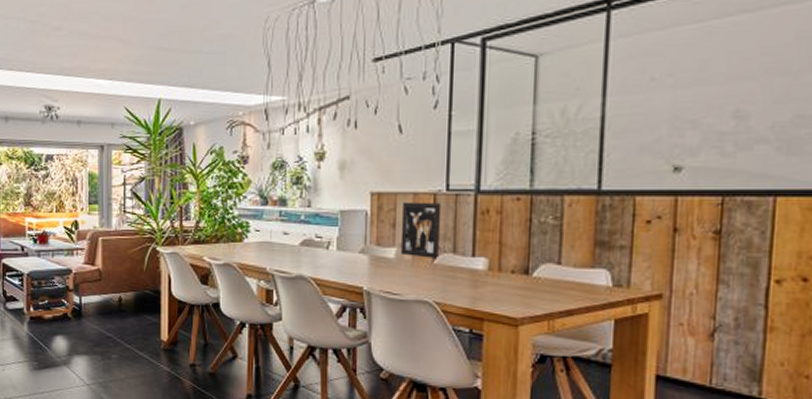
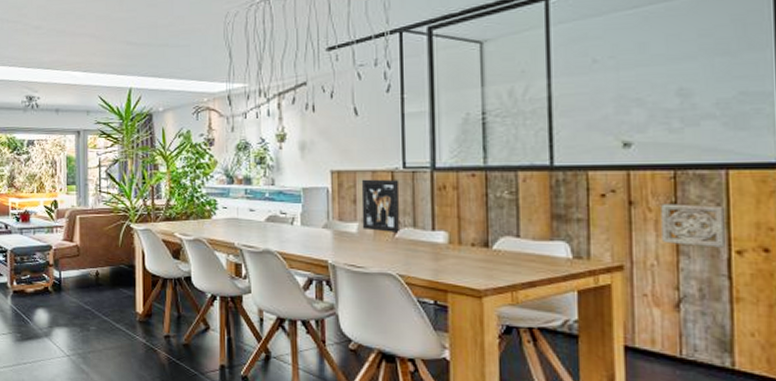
wall ornament: none [703,231,769,277] -> present [661,204,727,248]

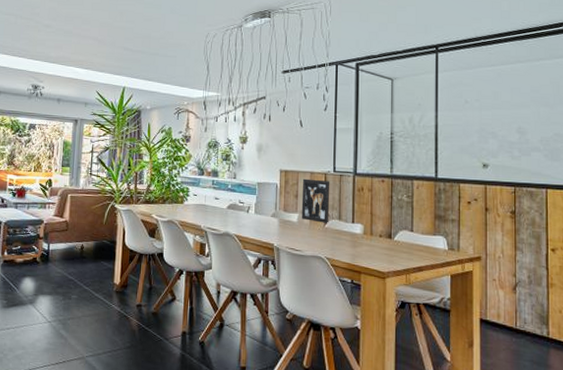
wall ornament: present [661,204,727,248] -> none [506,211,546,246]

